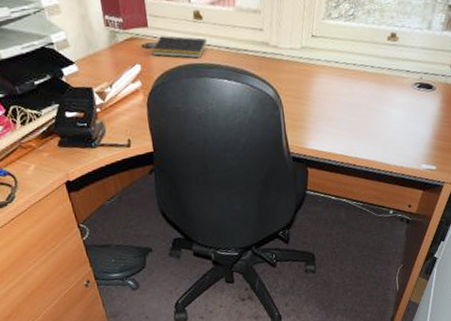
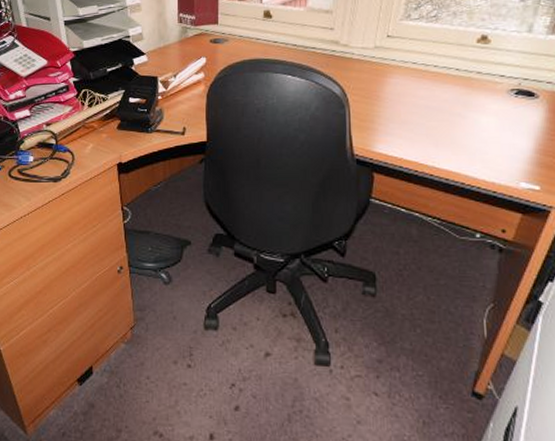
notepad: present [151,36,208,58] -> none [218,32,275,54]

